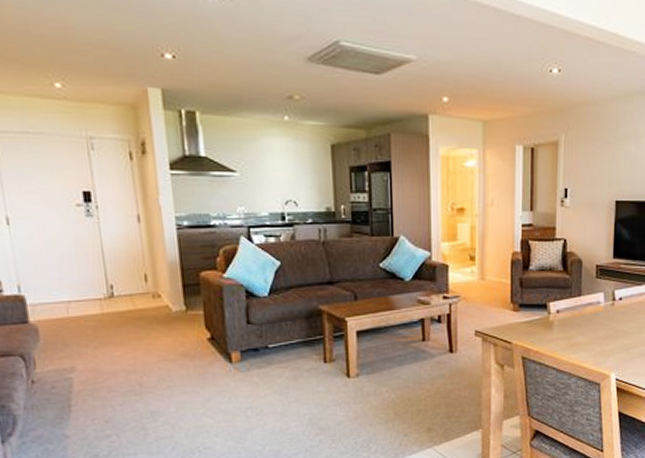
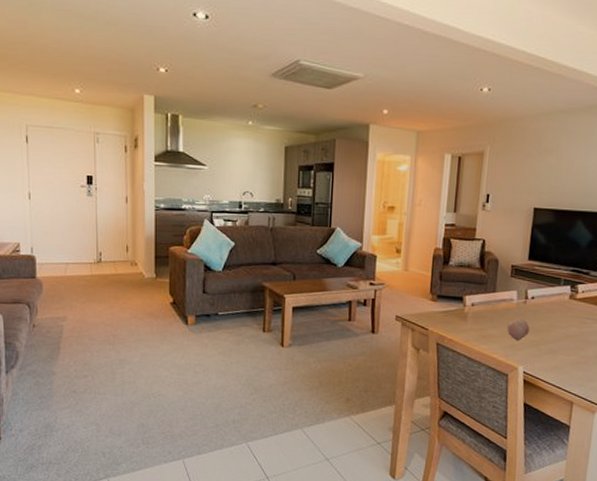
apple: none [596,322,619,346] -> present [507,318,530,340]

